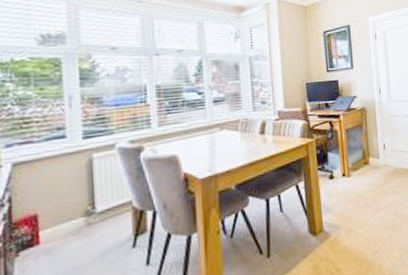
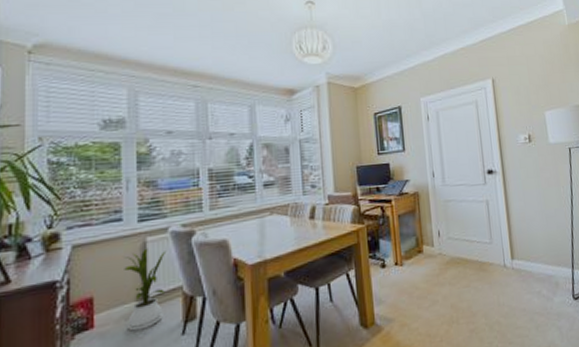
house plant: none [69,164,115,246] -> present [124,248,167,331]

